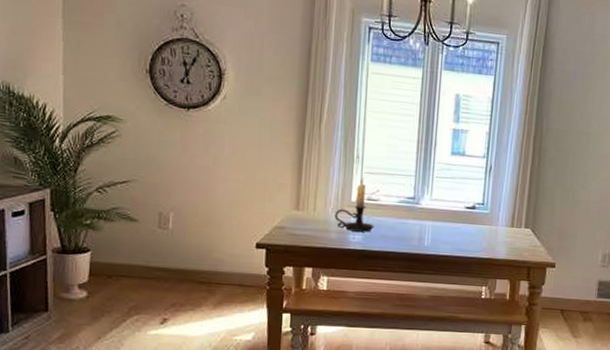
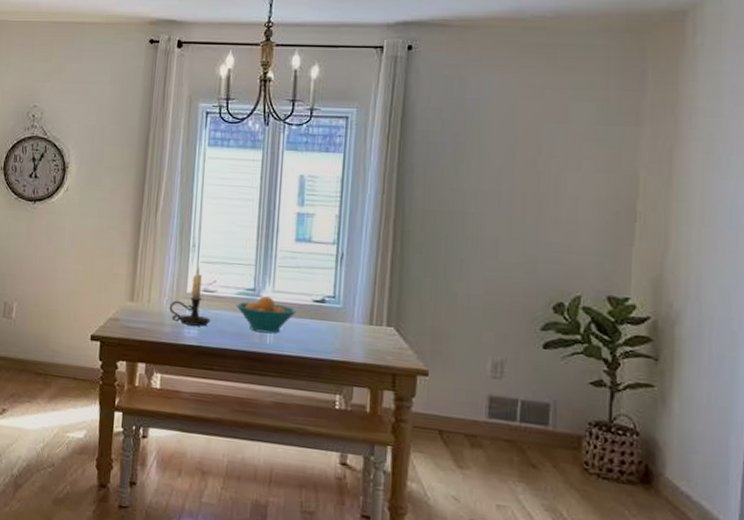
fruit bowl: none [397,204,452,237] -> present [236,296,297,334]

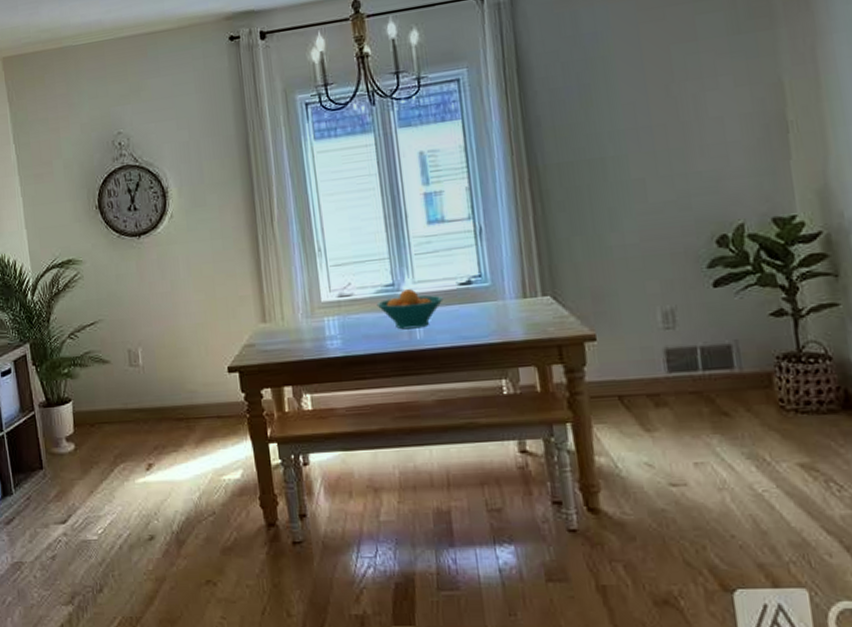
candle holder: present [169,267,211,327] -> none [305,272,353,337]

